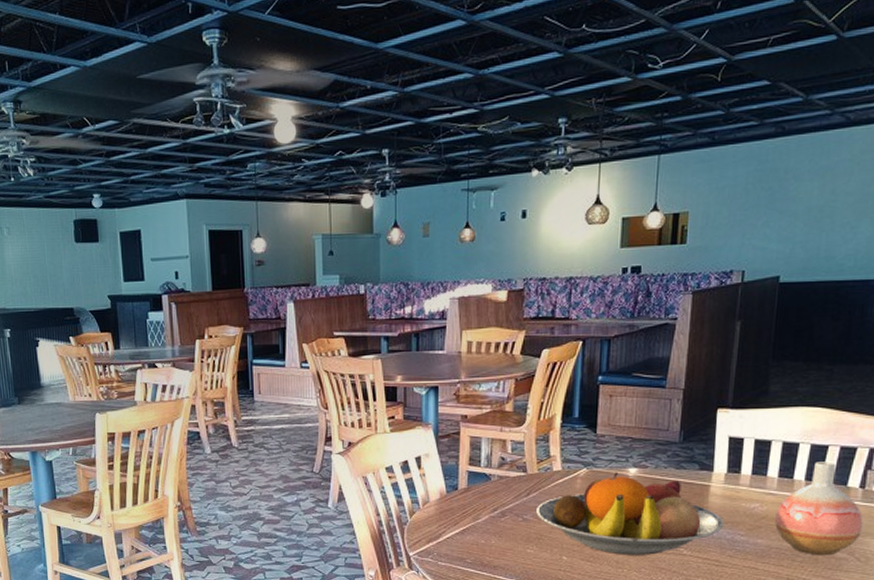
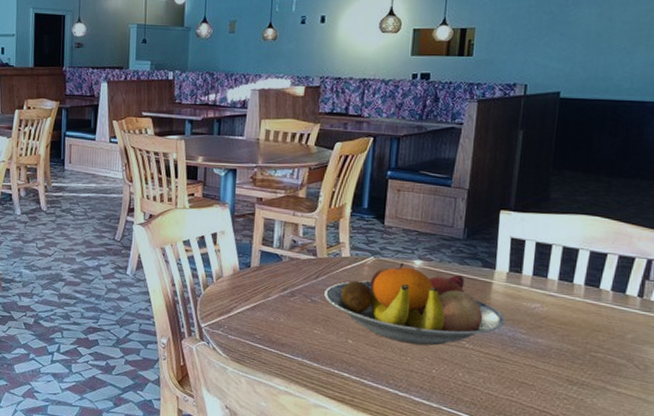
vase: present [775,461,863,556] -> none [555,268,642,361]

